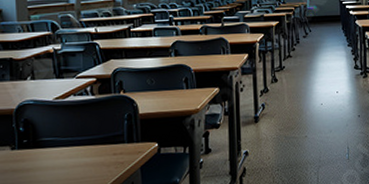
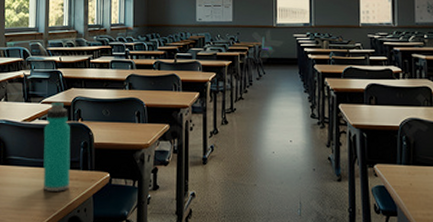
water bottle: none [80,75,113,170] -> present [43,101,71,191]

